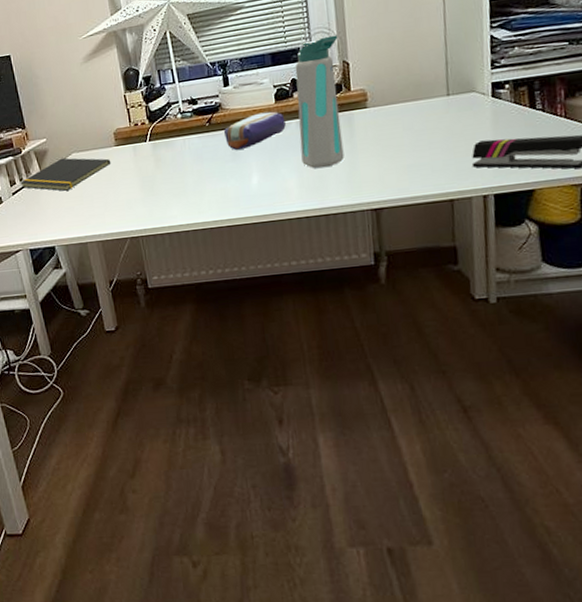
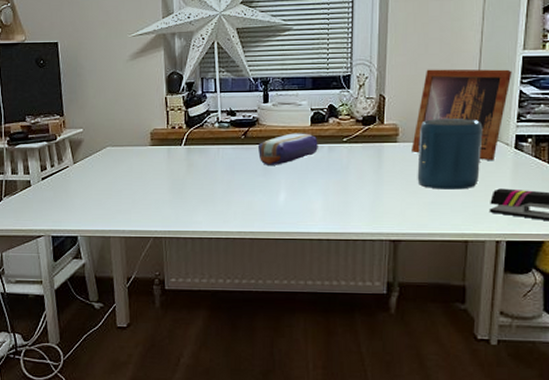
notepad: present [19,157,111,191] -> none [50,150,144,183]
water bottle: present [295,35,344,168] -> none [330,69,378,194]
picture frame: none [382,15,481,117] -> present [412,69,512,160]
speaker: none [389,73,458,151] -> present [417,119,483,190]

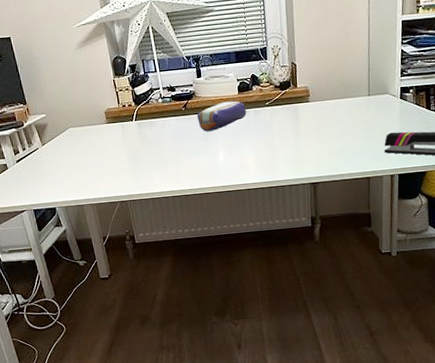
picture frame: present [412,69,512,160] -> none [321,32,395,111]
speaker: present [417,119,483,190] -> none [326,77,375,138]

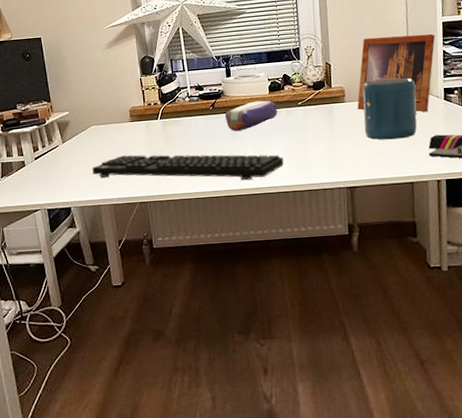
keyboard: none [72,154,253,179] -> present [91,154,284,180]
picture frame: none [321,32,395,111] -> present [357,33,435,112]
speaker: none [326,77,375,138] -> present [362,78,417,140]

